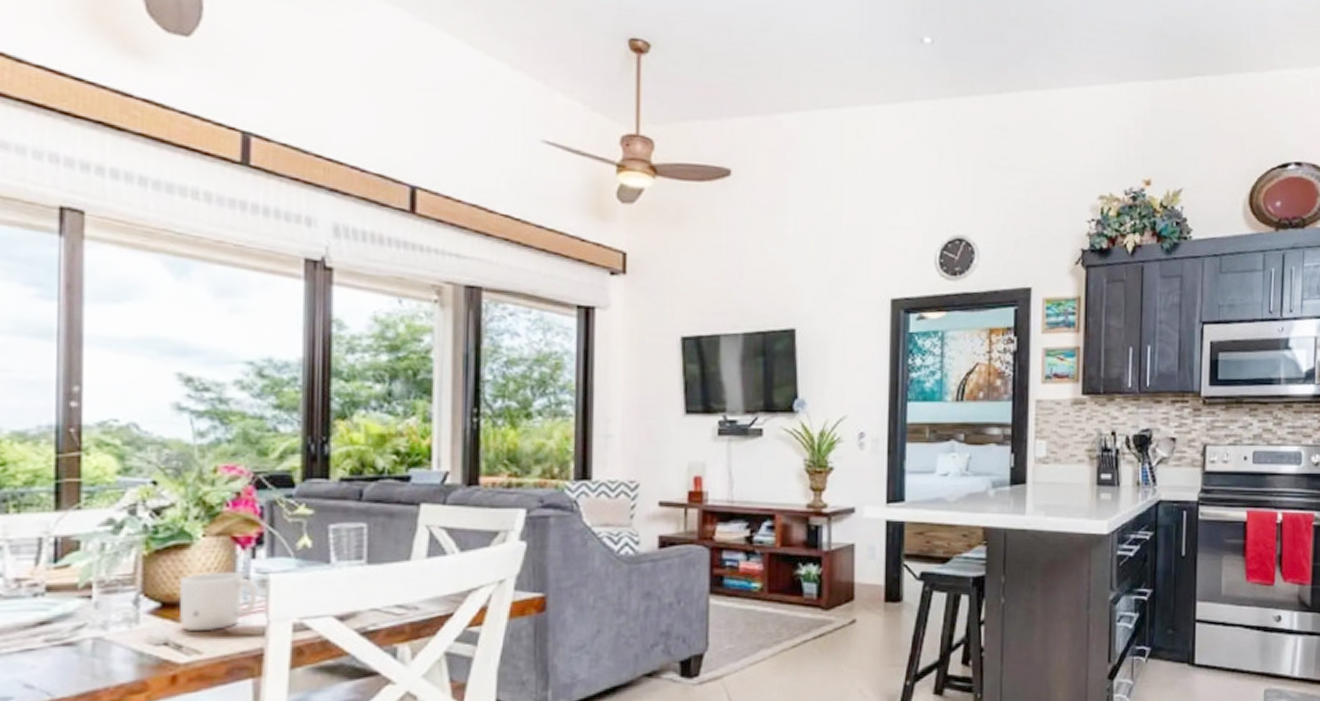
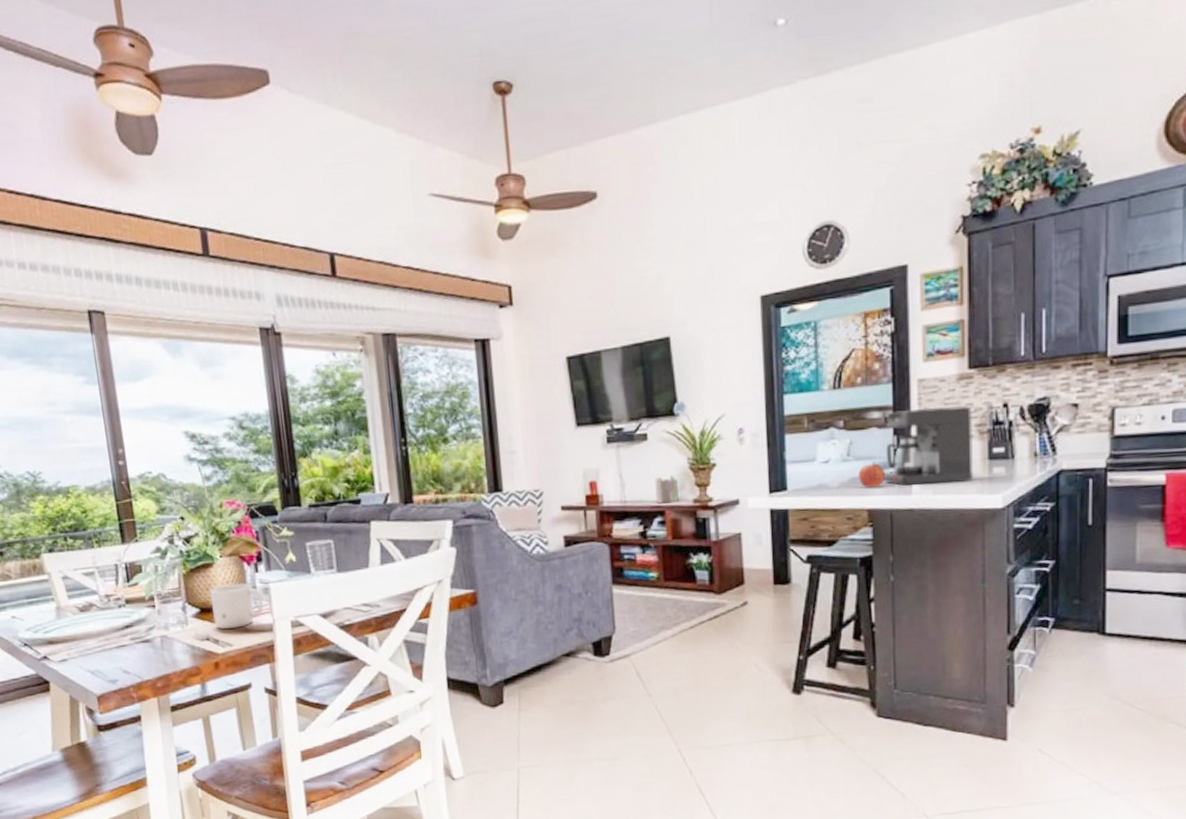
books: none [766,476,791,507] -> present [655,475,679,504]
fruit: none [976,479,1001,505] -> present [858,462,885,488]
coffee maker: none [999,428,1084,506] -> present [883,406,975,485]

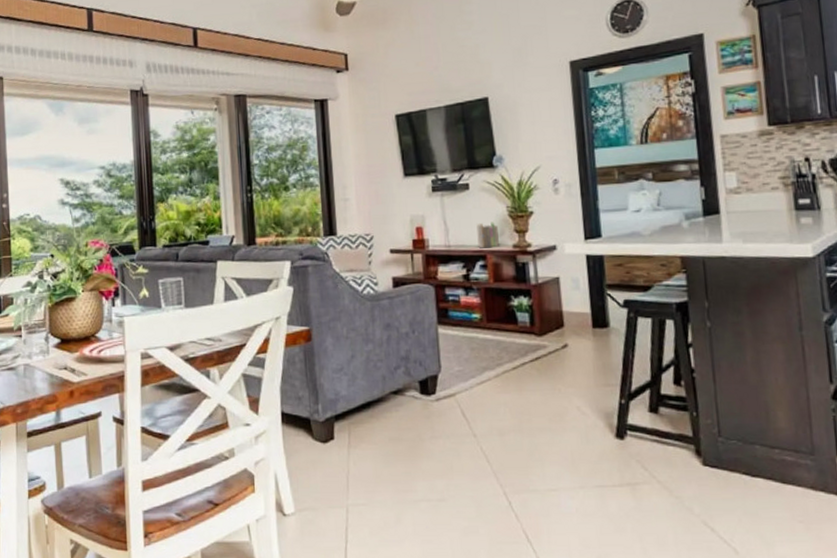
mug: present [209,582,264,629] -> none [70,316,118,359]
fruit: present [858,462,885,488] -> none [669,211,695,236]
coffee maker: present [883,406,975,485] -> none [693,160,783,234]

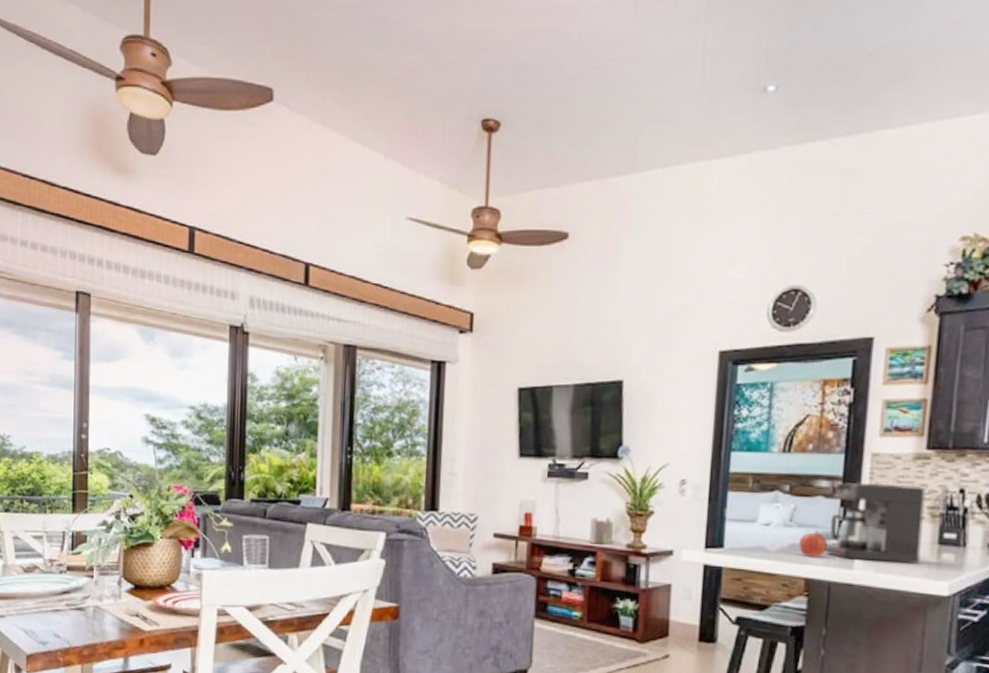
fruit: none [669,211,695,236] -> present [799,531,827,557]
coffee maker: none [693,160,783,234] -> present [825,482,926,565]

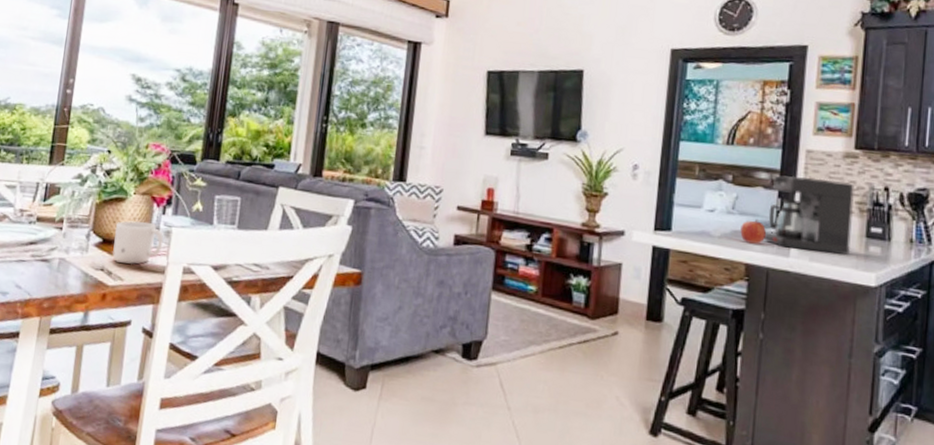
mug: none [145,565,195,609] -> present [112,221,164,265]
books: present [589,516,613,545] -> none [546,194,570,223]

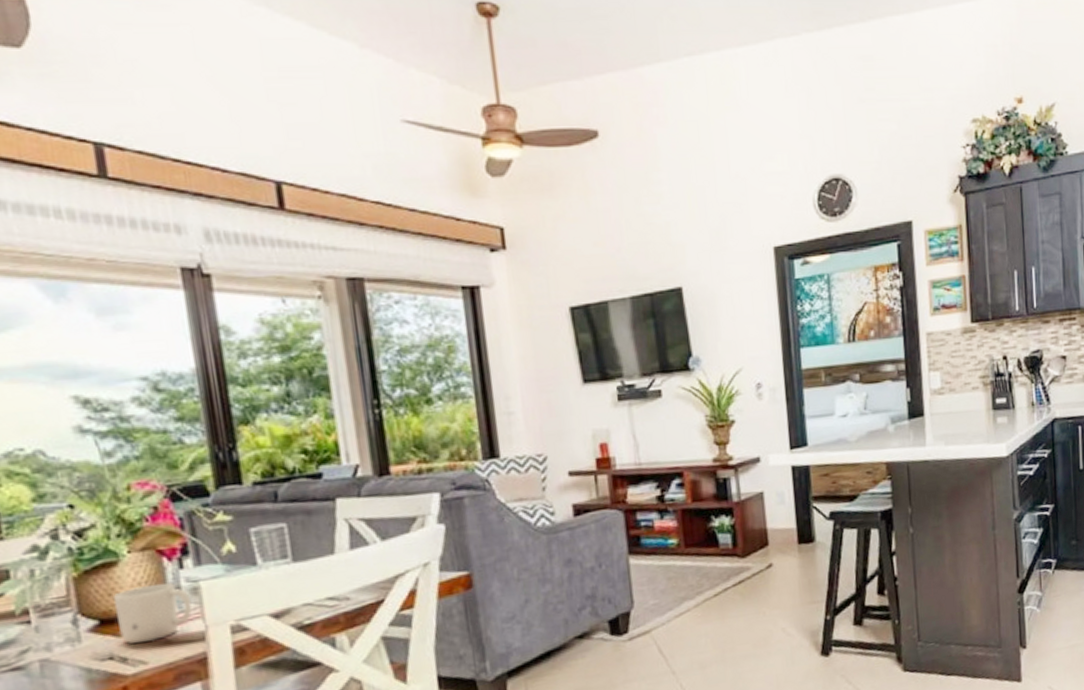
fruit: present [740,219,766,244] -> none [875,415,901,441]
coffee maker: present [764,175,854,256] -> none [899,358,981,437]

